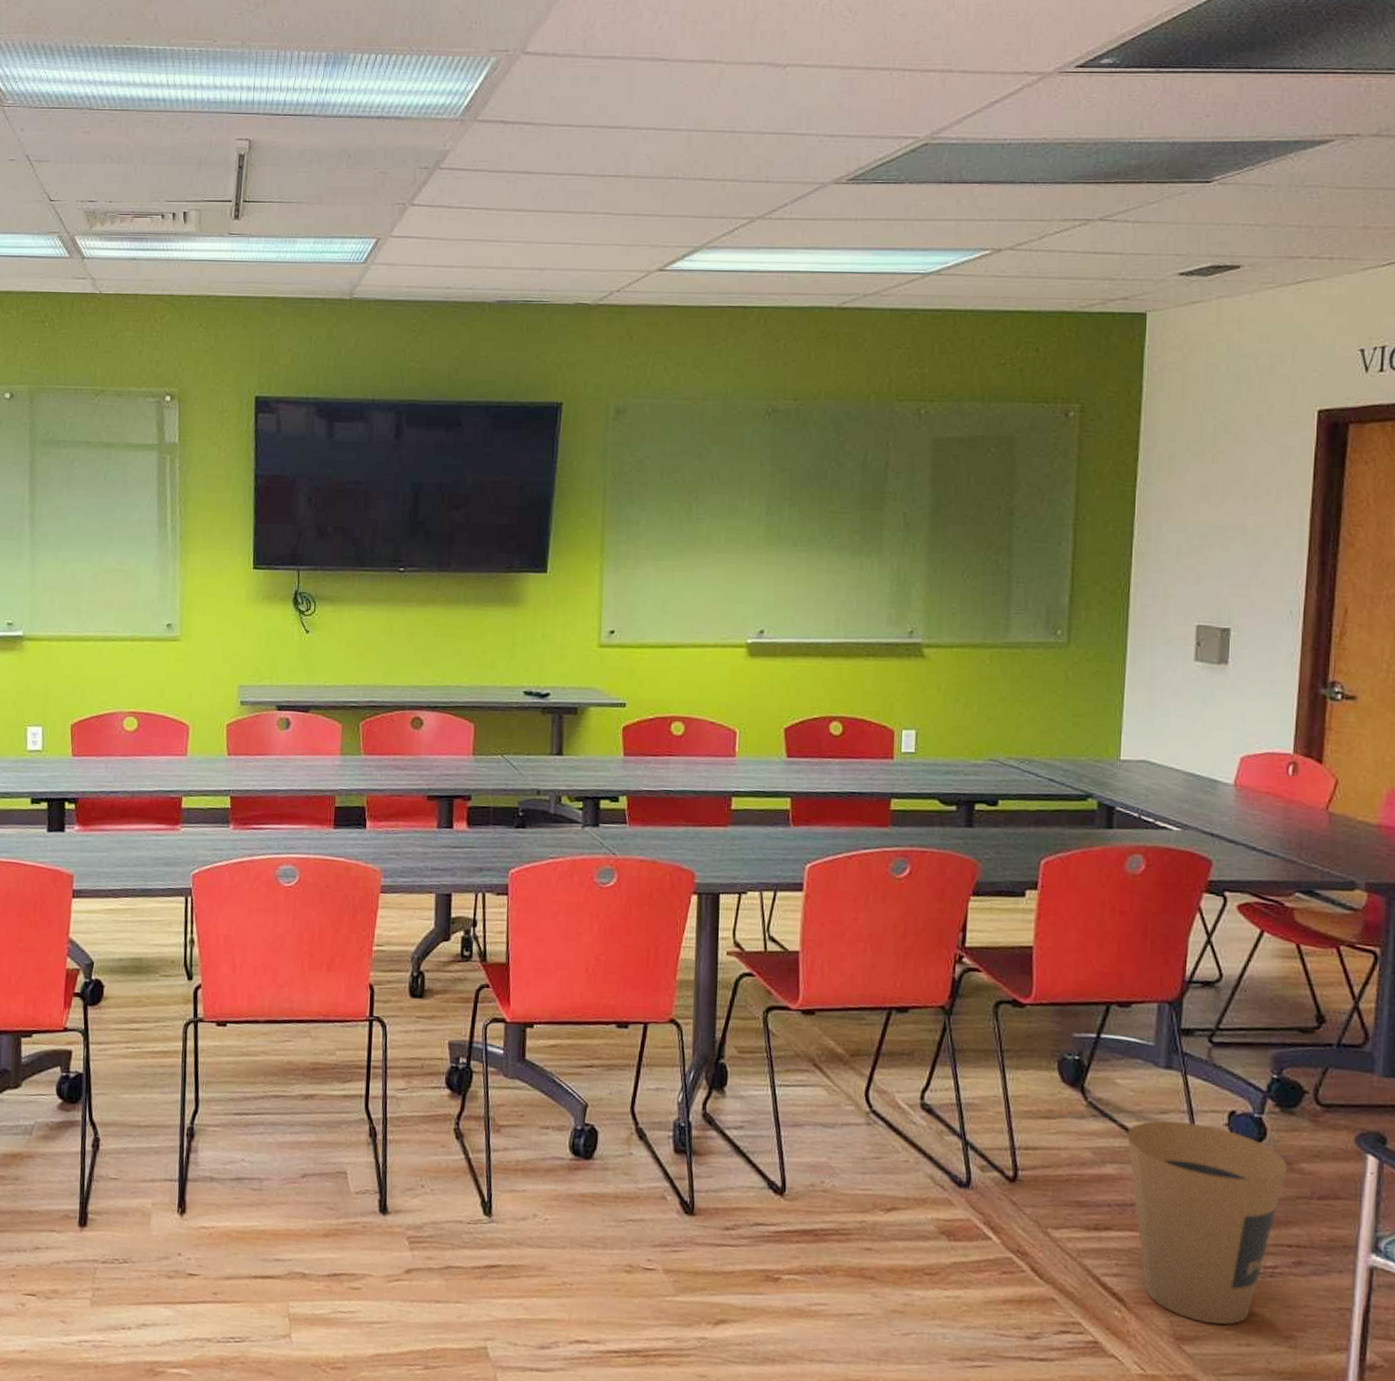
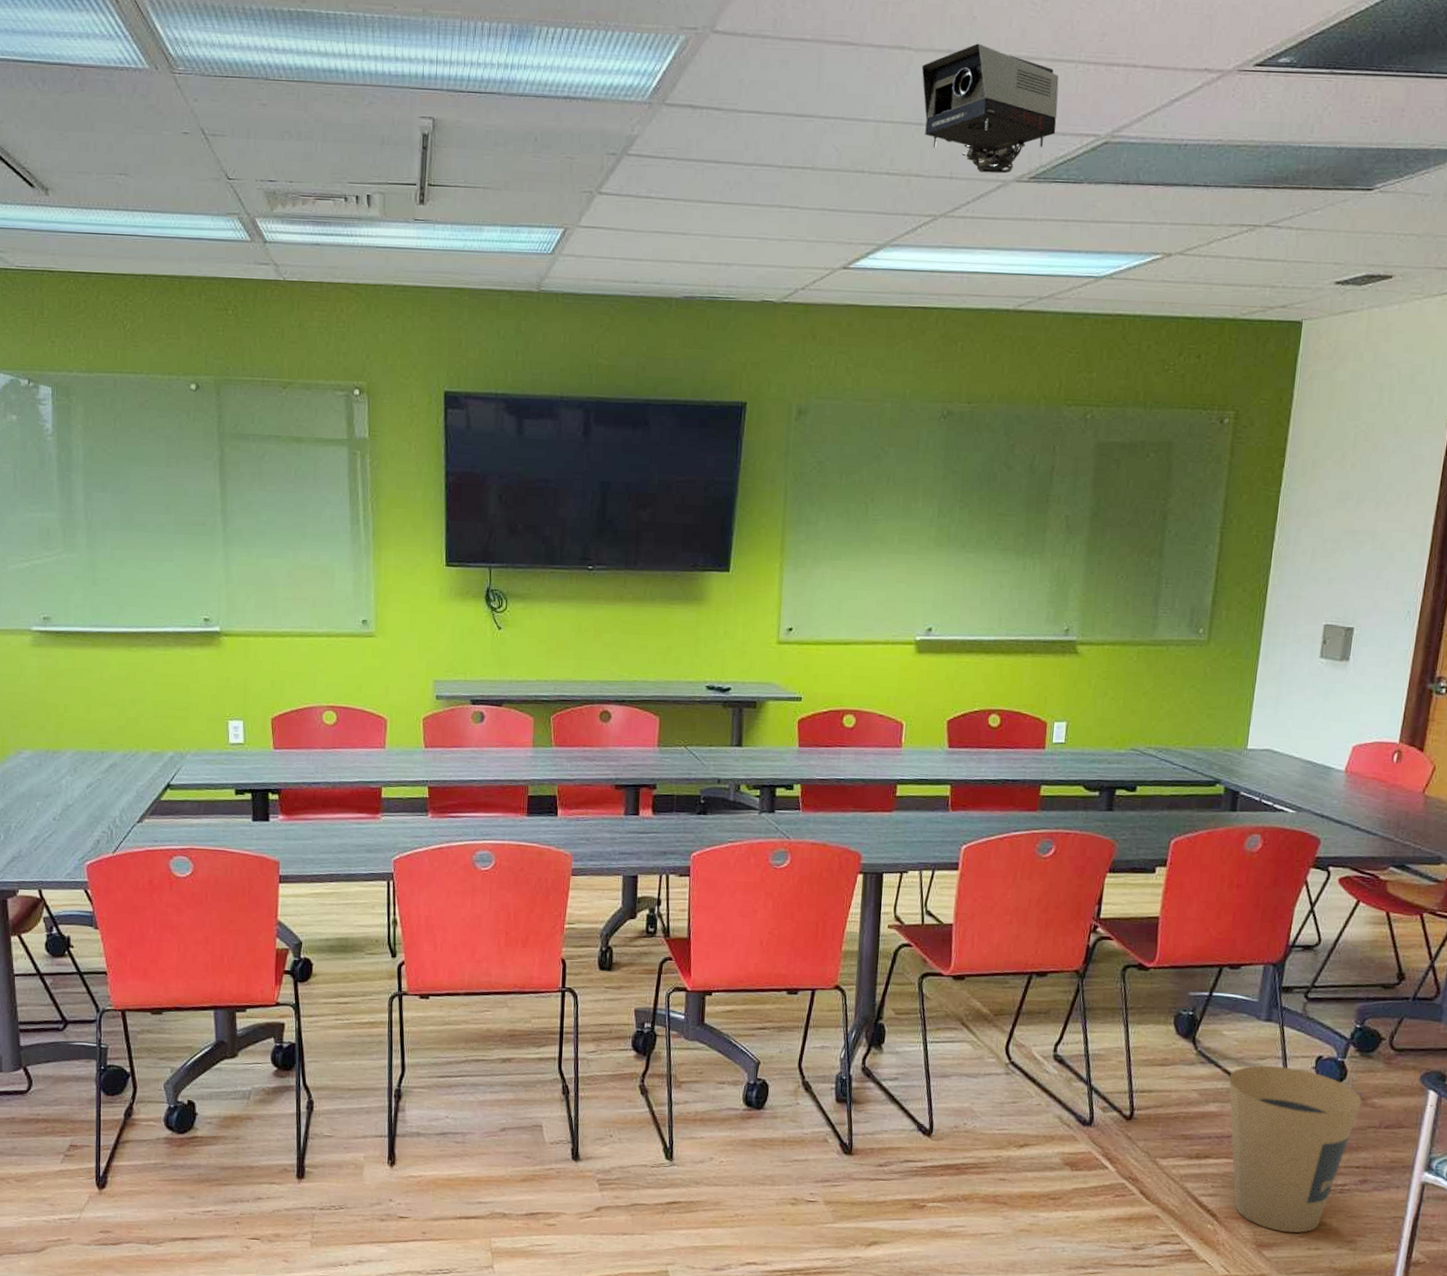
projector: none [733,55,874,176] -> present [921,43,1059,174]

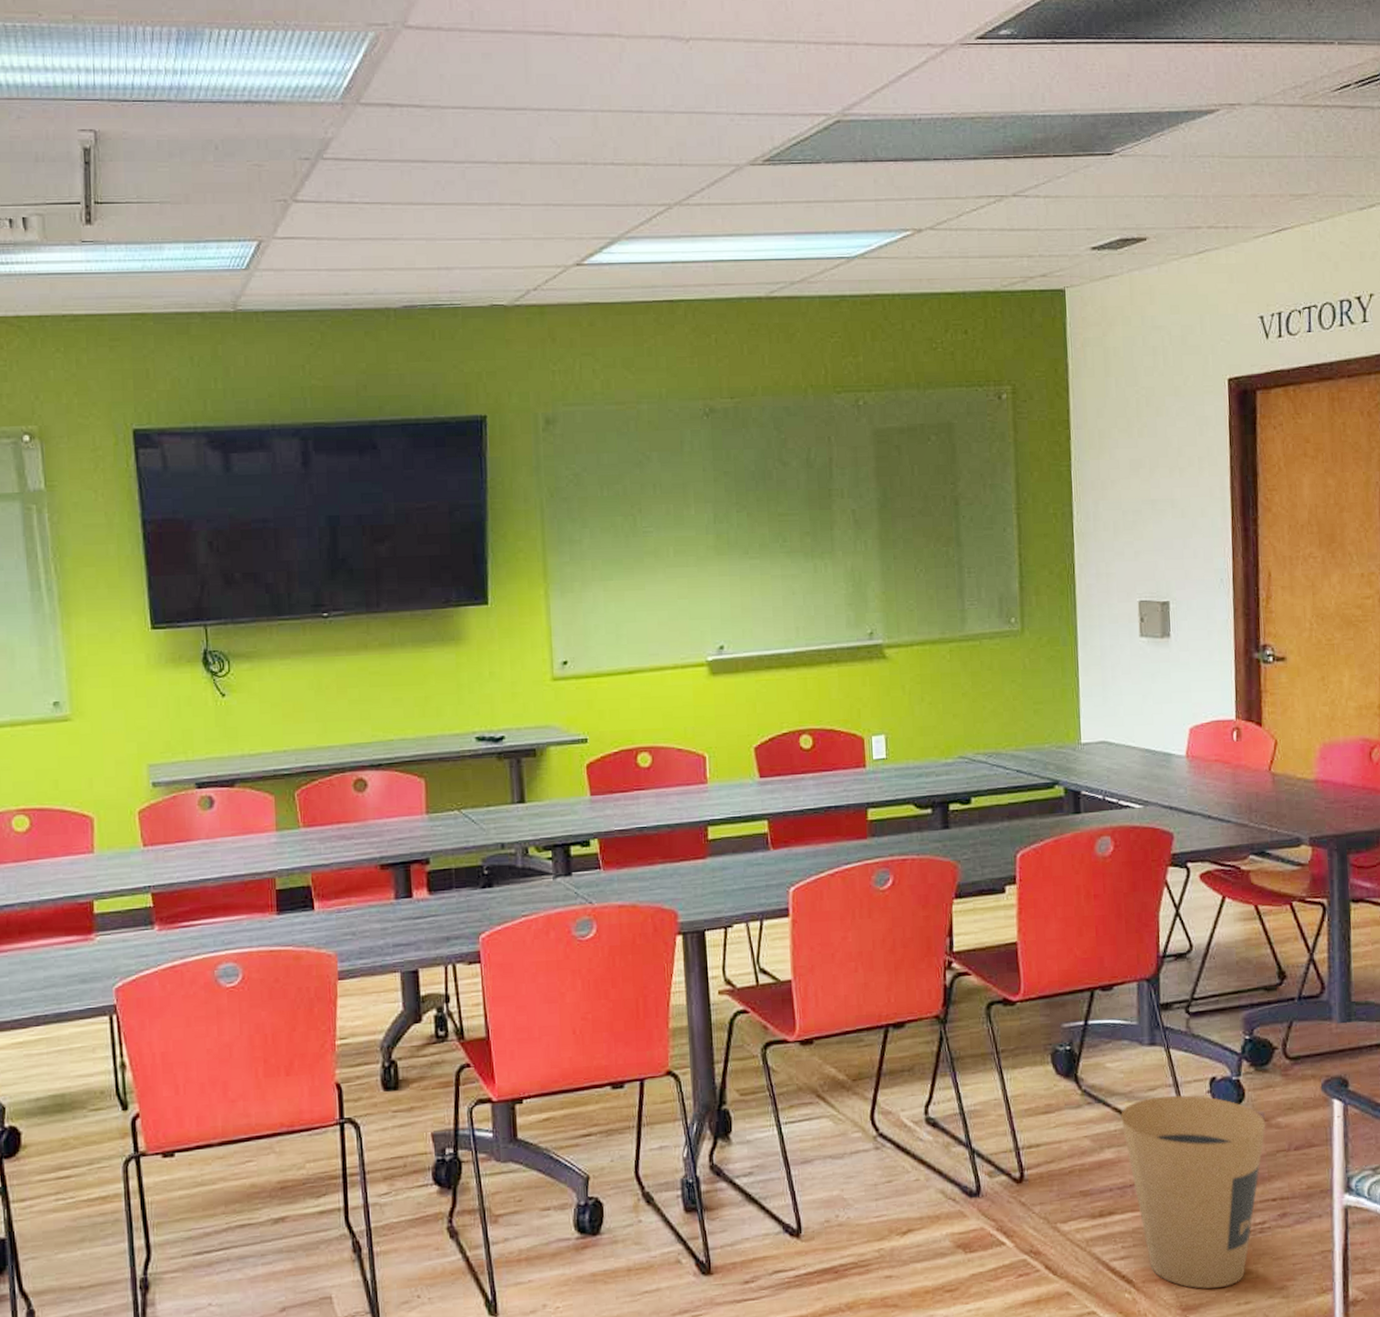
projector: present [921,43,1059,174] -> none [635,28,785,158]

